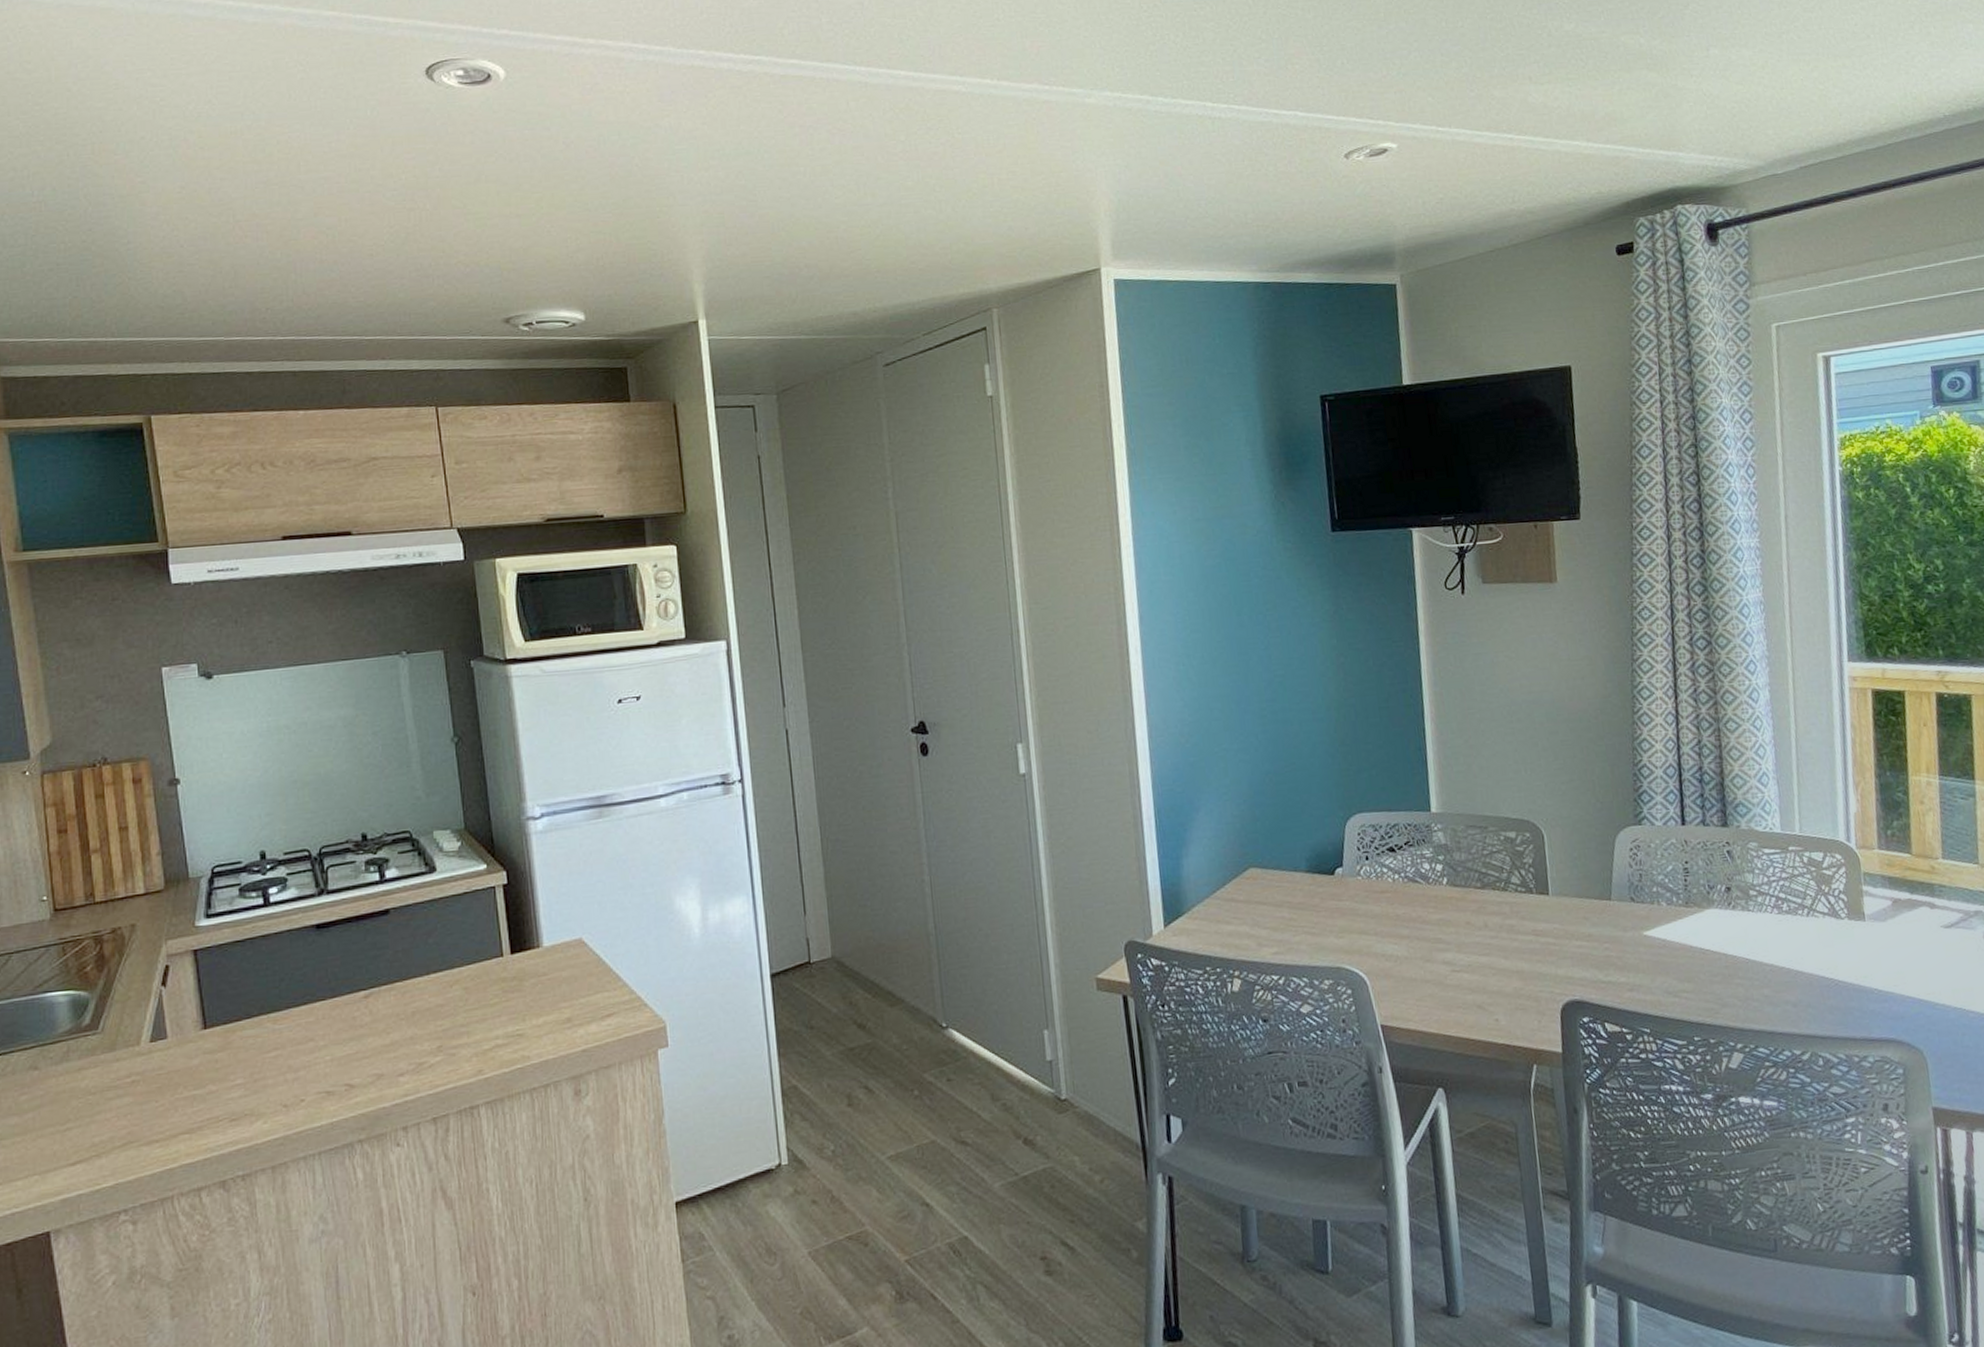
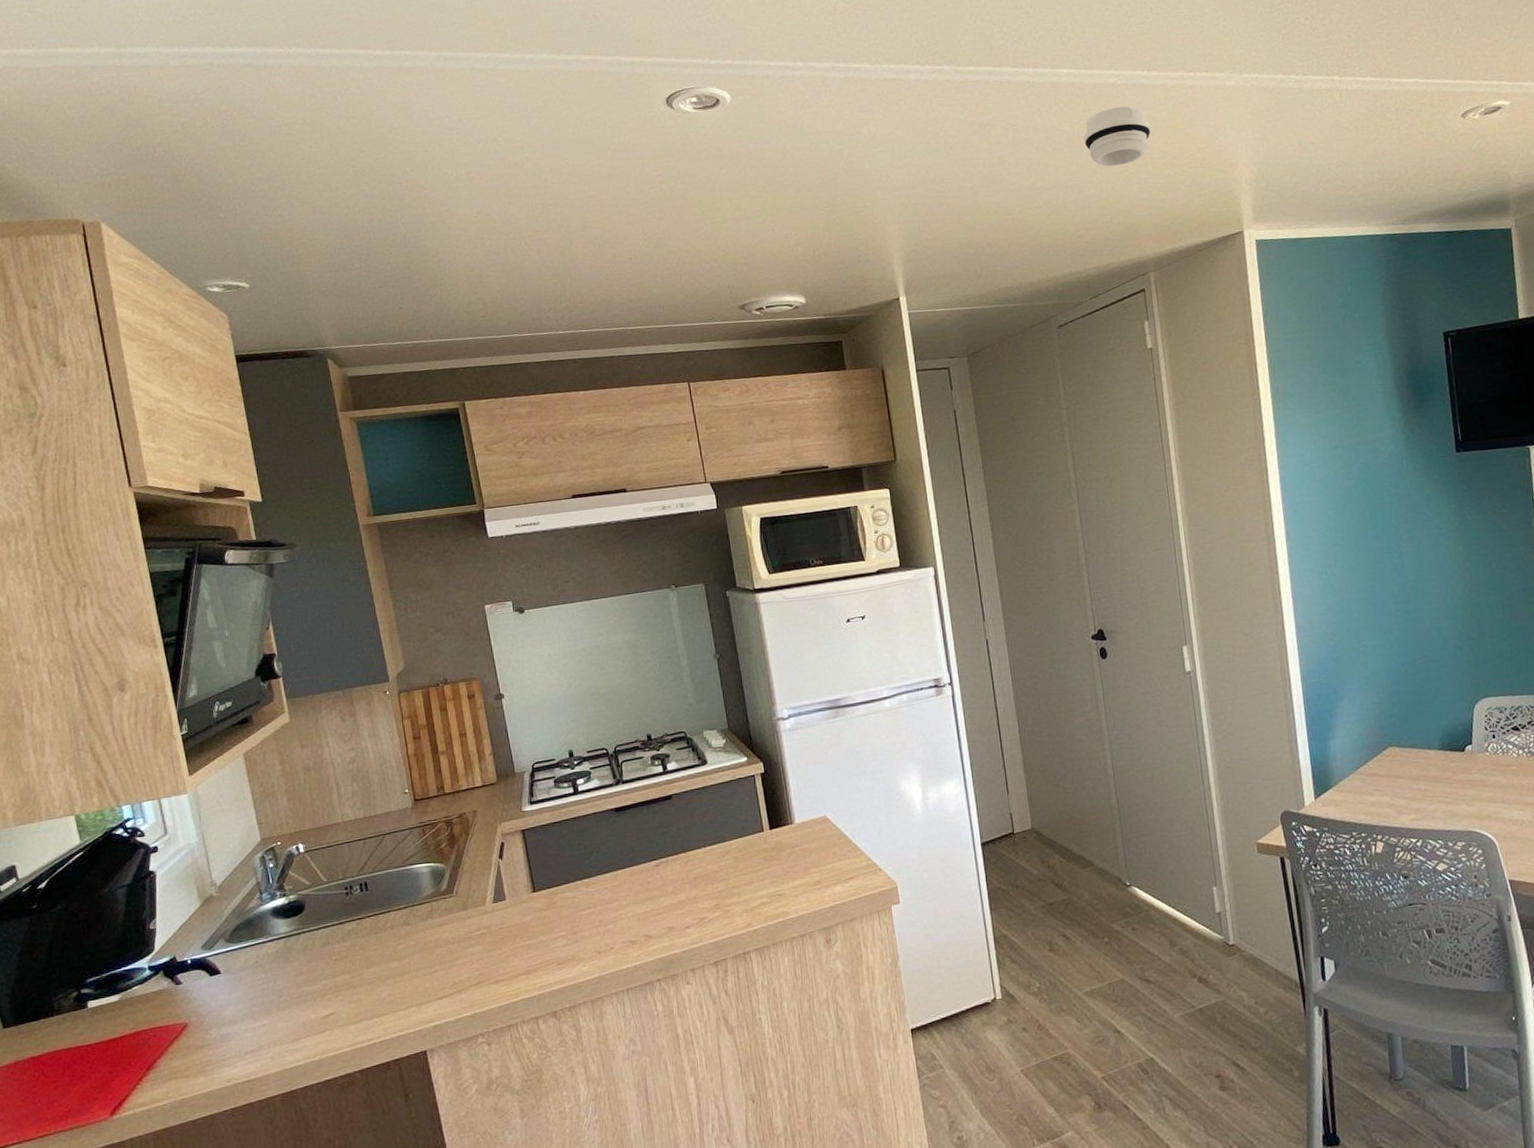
smoke detector: none [921,117,999,186] -> present [1083,106,1151,167]

